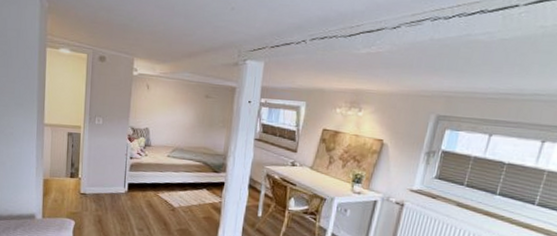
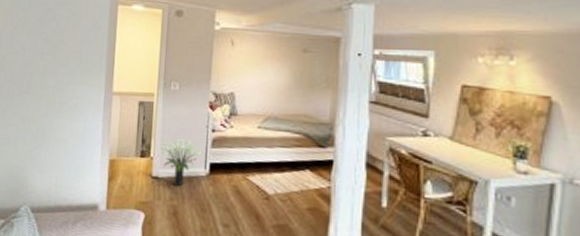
potted plant: none [87,163,123,200] -> present [160,138,203,186]

